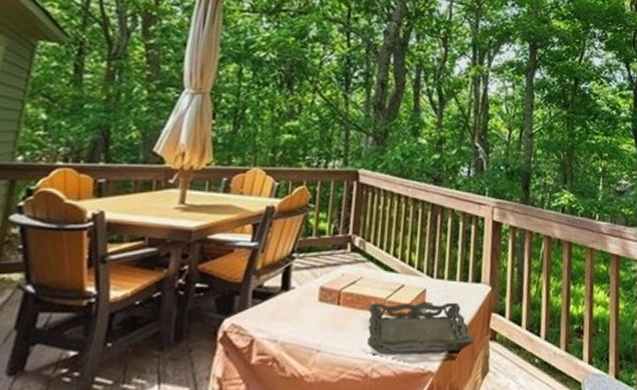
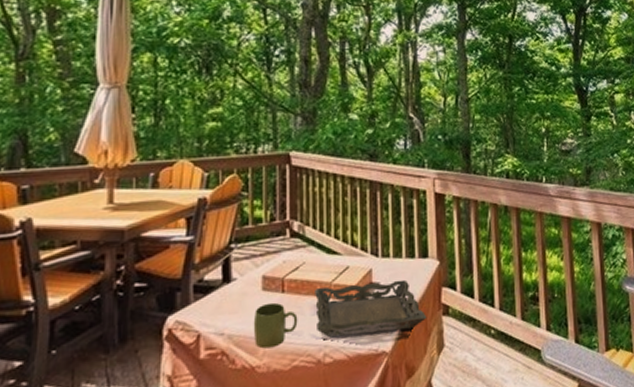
mug: none [305,314,350,359] -> present [253,302,298,349]

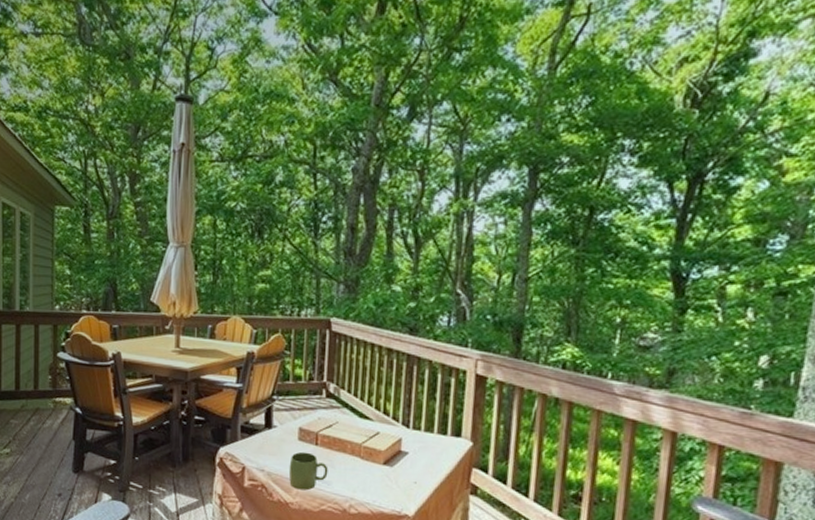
tray: present [315,279,427,338] -> none [345,447,454,501]

